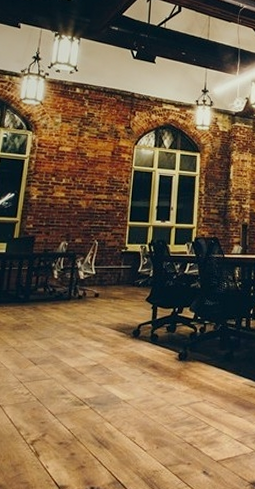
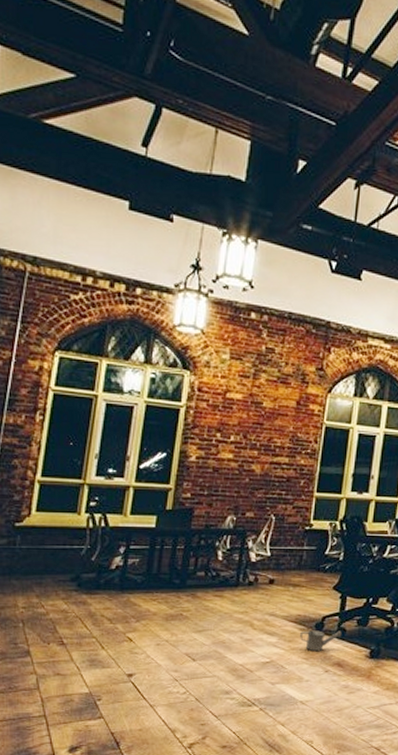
watering can: none [121,336,155,356] -> present [300,630,342,652]

